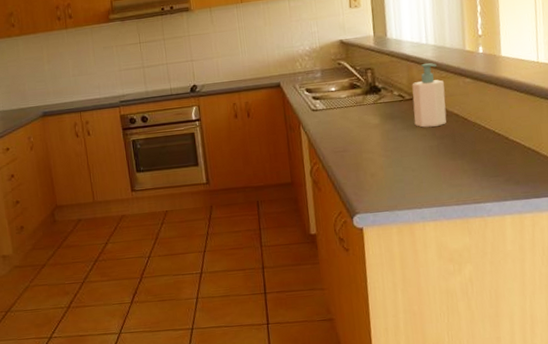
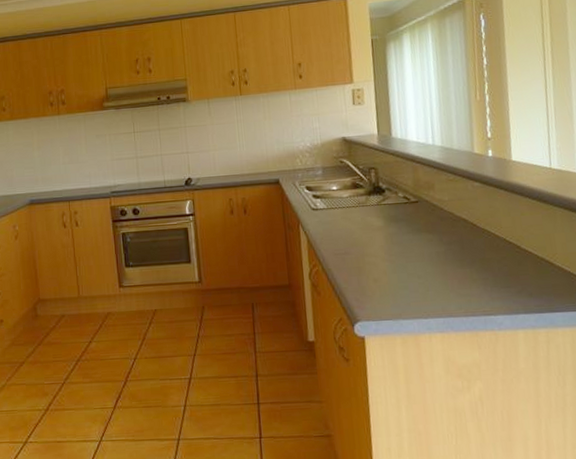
soap bottle: present [412,63,447,128] -> none [417,165,454,232]

